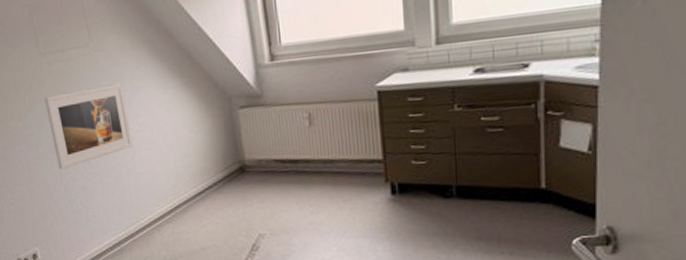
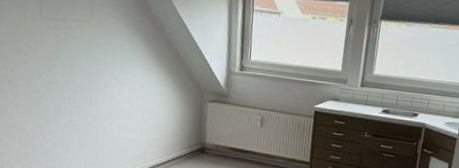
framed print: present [44,84,133,170] -> none [38,56,114,122]

